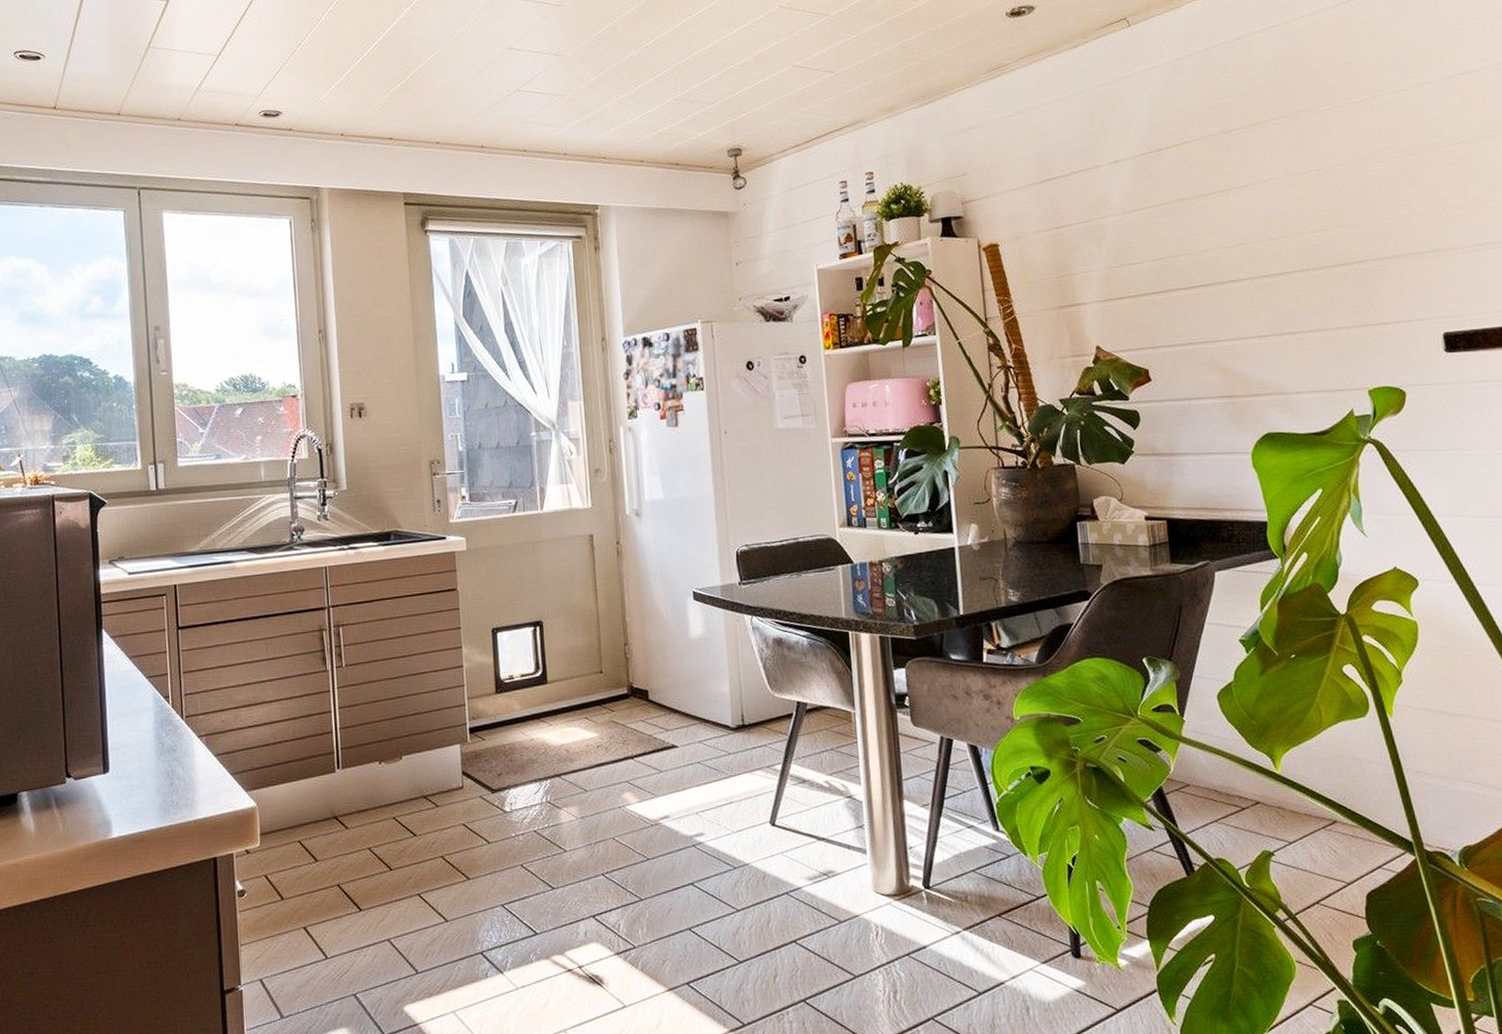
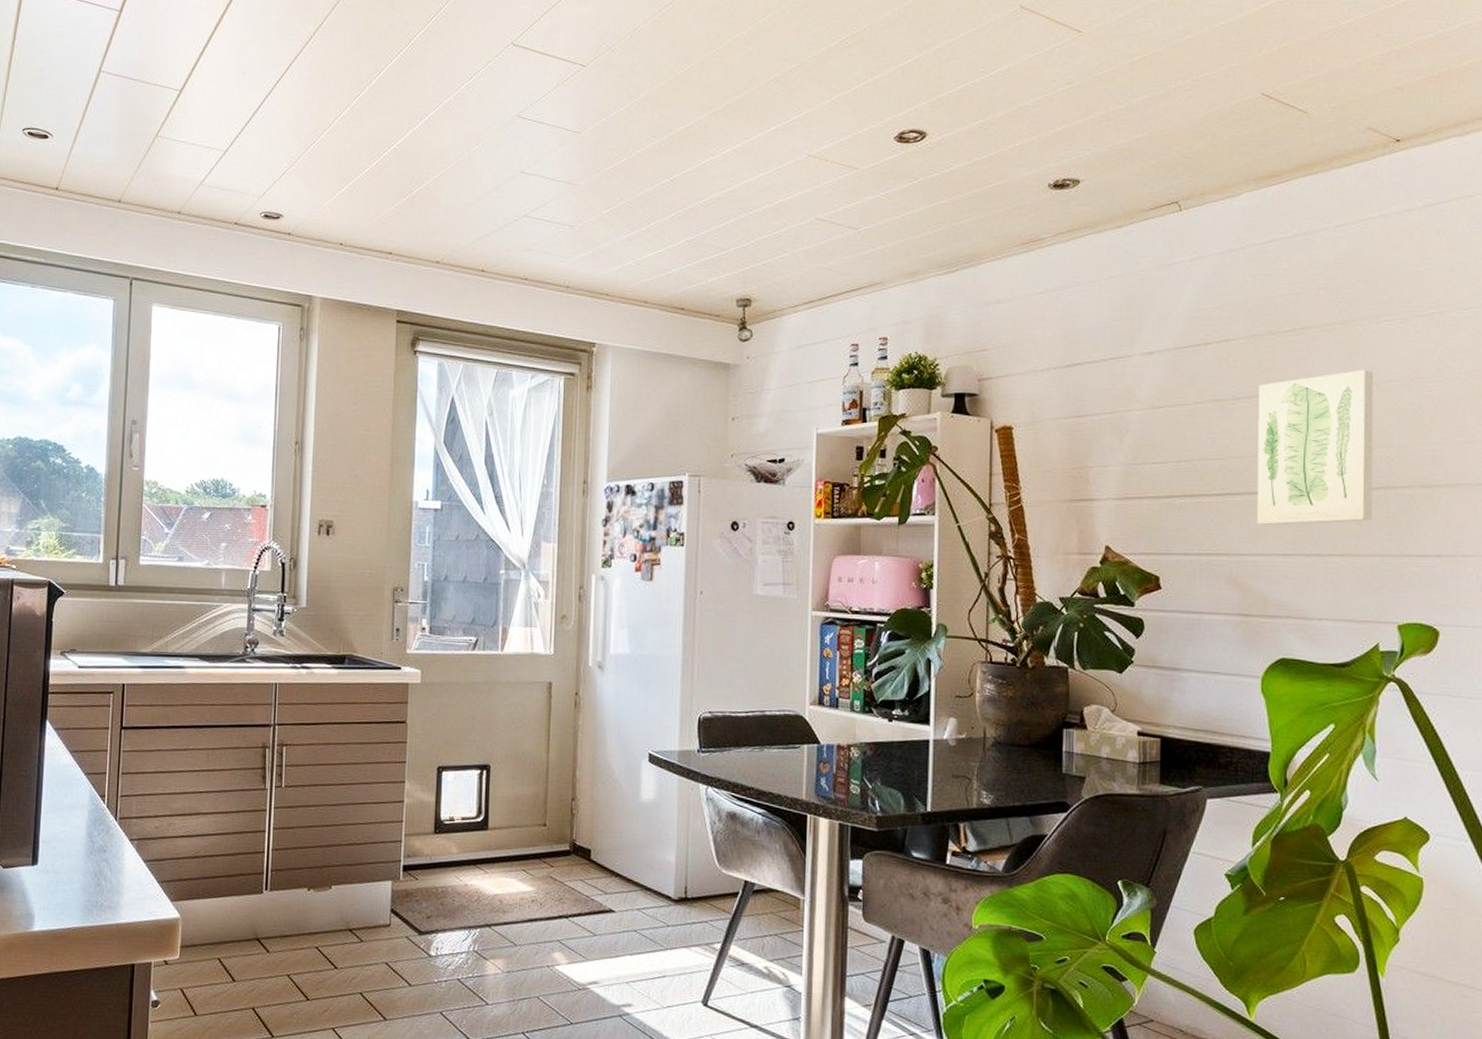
wall art: none [1219,157,1335,312] -> present [1257,369,1374,526]

